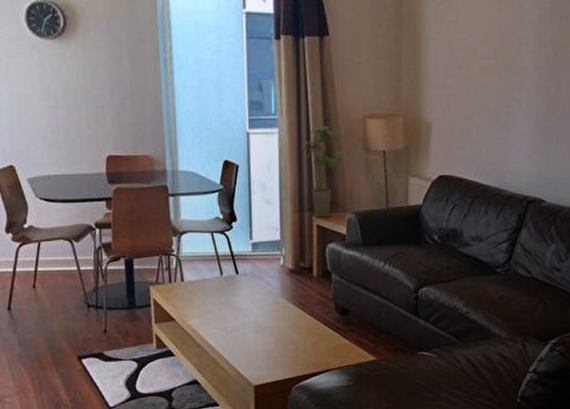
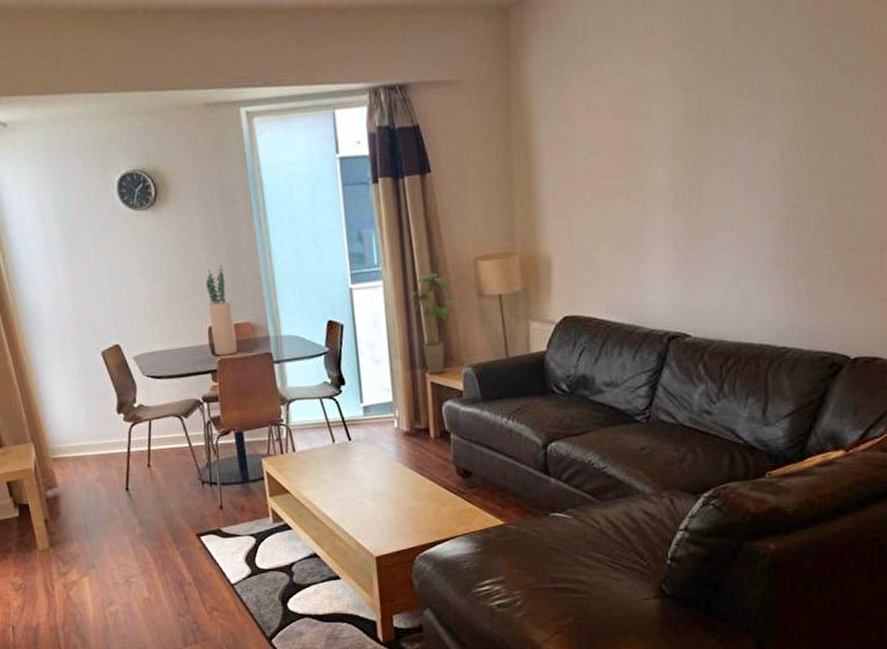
vase: none [107,98,135,185] -> present [205,264,238,356]

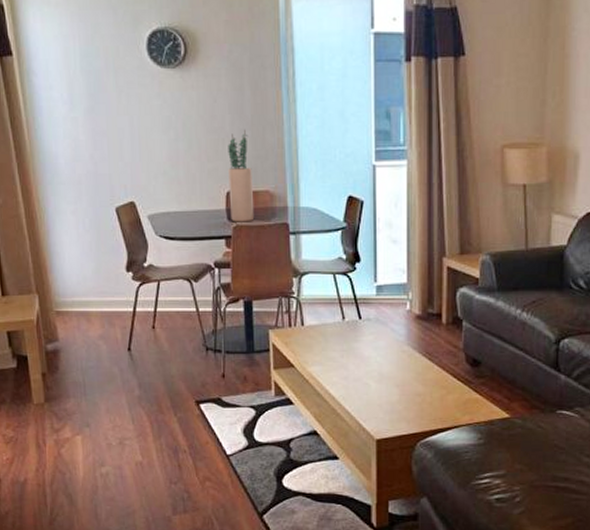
house plant: present [409,272,463,374] -> none [432,156,487,259]

